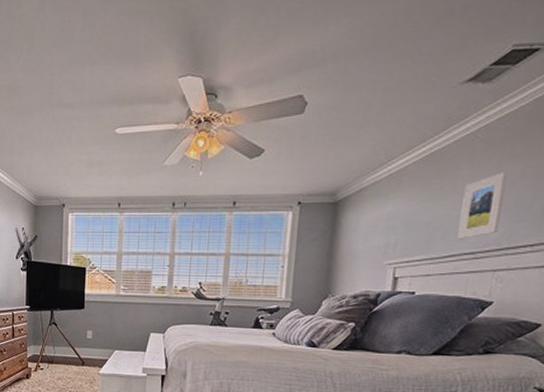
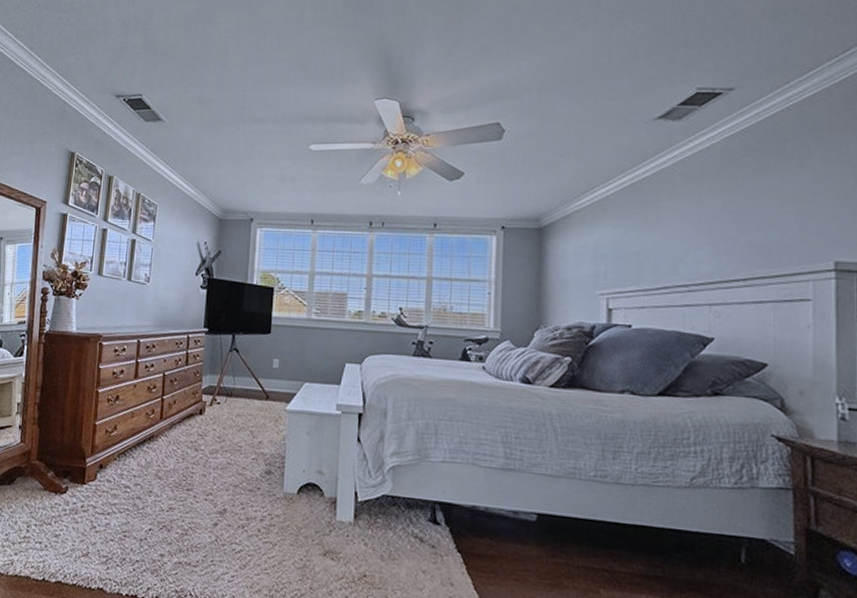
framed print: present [457,172,508,239] -> none [668,205,709,271]

